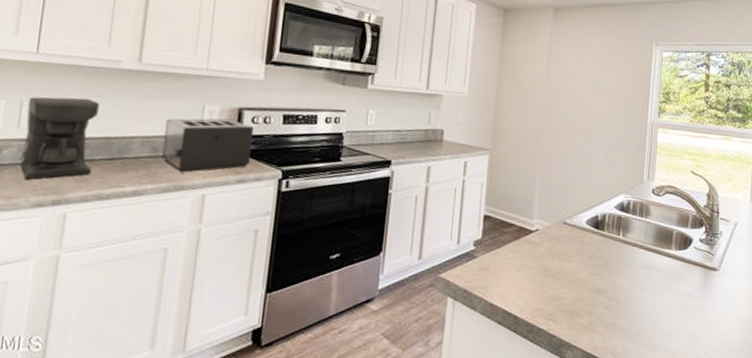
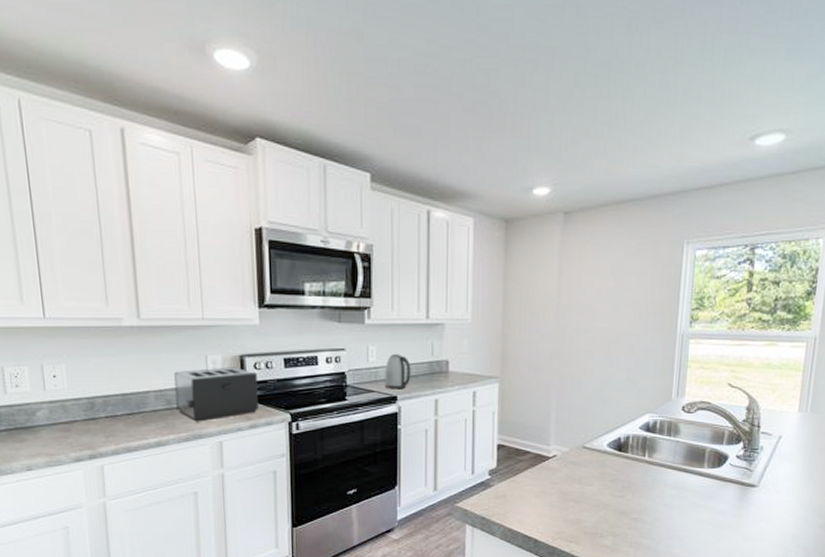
coffee maker: present [19,97,100,179] -> none [47,358,116,437]
kettle: none [380,119,408,155] -> present [384,353,411,390]

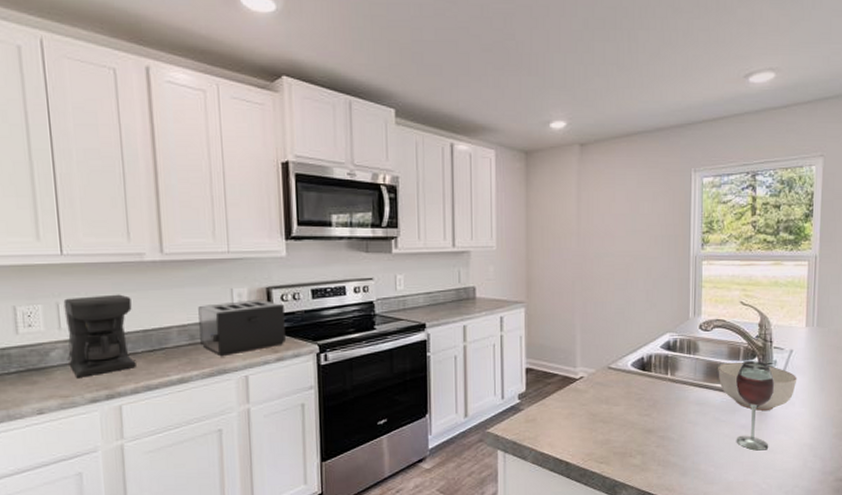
coffee maker: none [47,358,116,437] -> present [63,294,136,377]
kettle: present [384,353,411,390] -> none [412,281,439,317]
bowl: none [698,446,785,497] -> present [718,362,797,411]
wineglass: none [713,445,760,538] -> present [735,360,775,451]

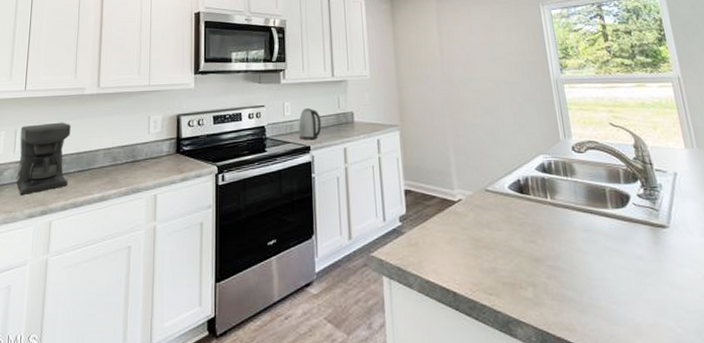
toaster: present [198,299,286,357] -> none [120,125,190,177]
kettle: none [412,281,439,317] -> present [298,107,322,140]
bowl: present [718,362,797,411] -> none [599,185,690,239]
wineglass: present [735,360,775,451] -> none [621,183,675,286]

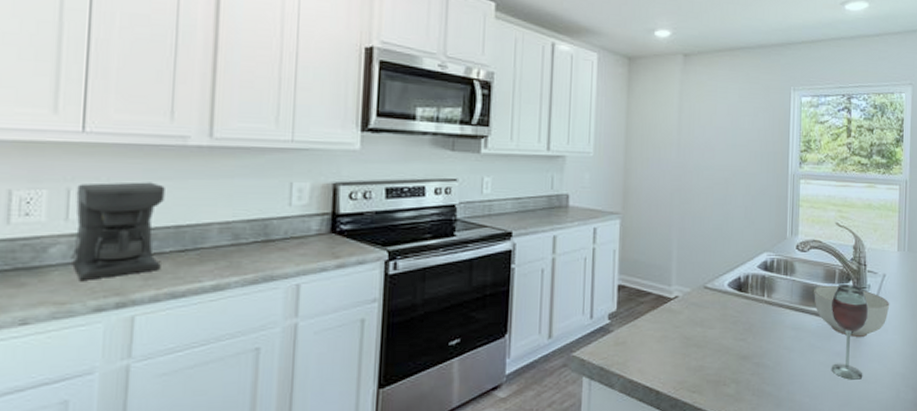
kettle: present [298,107,322,140] -> none [499,185,529,225]
bowl: none [599,185,690,239] -> present [814,285,890,337]
wineglass: none [621,183,675,286] -> present [830,283,869,380]

